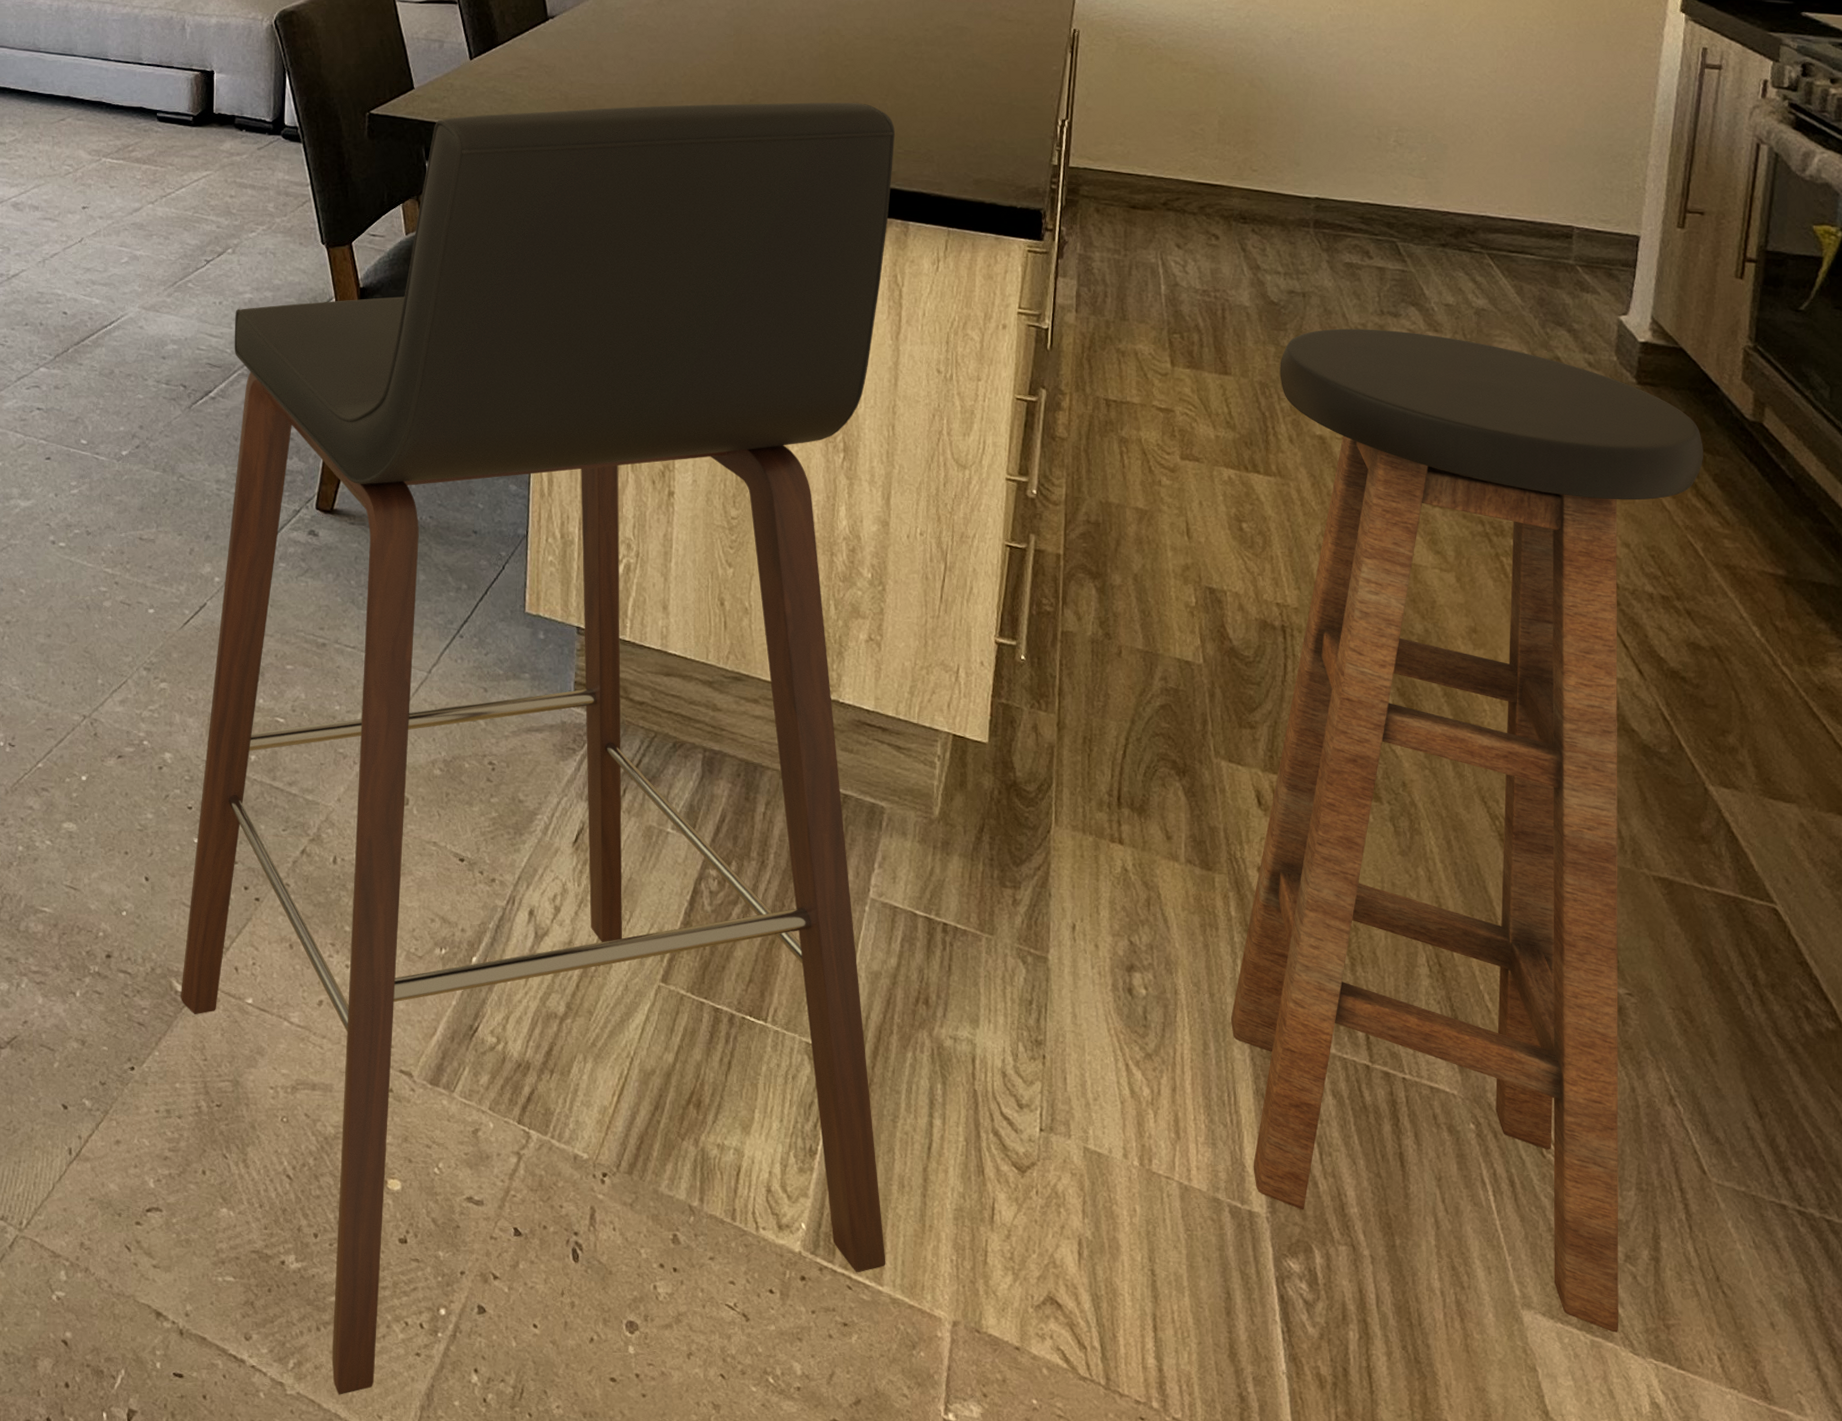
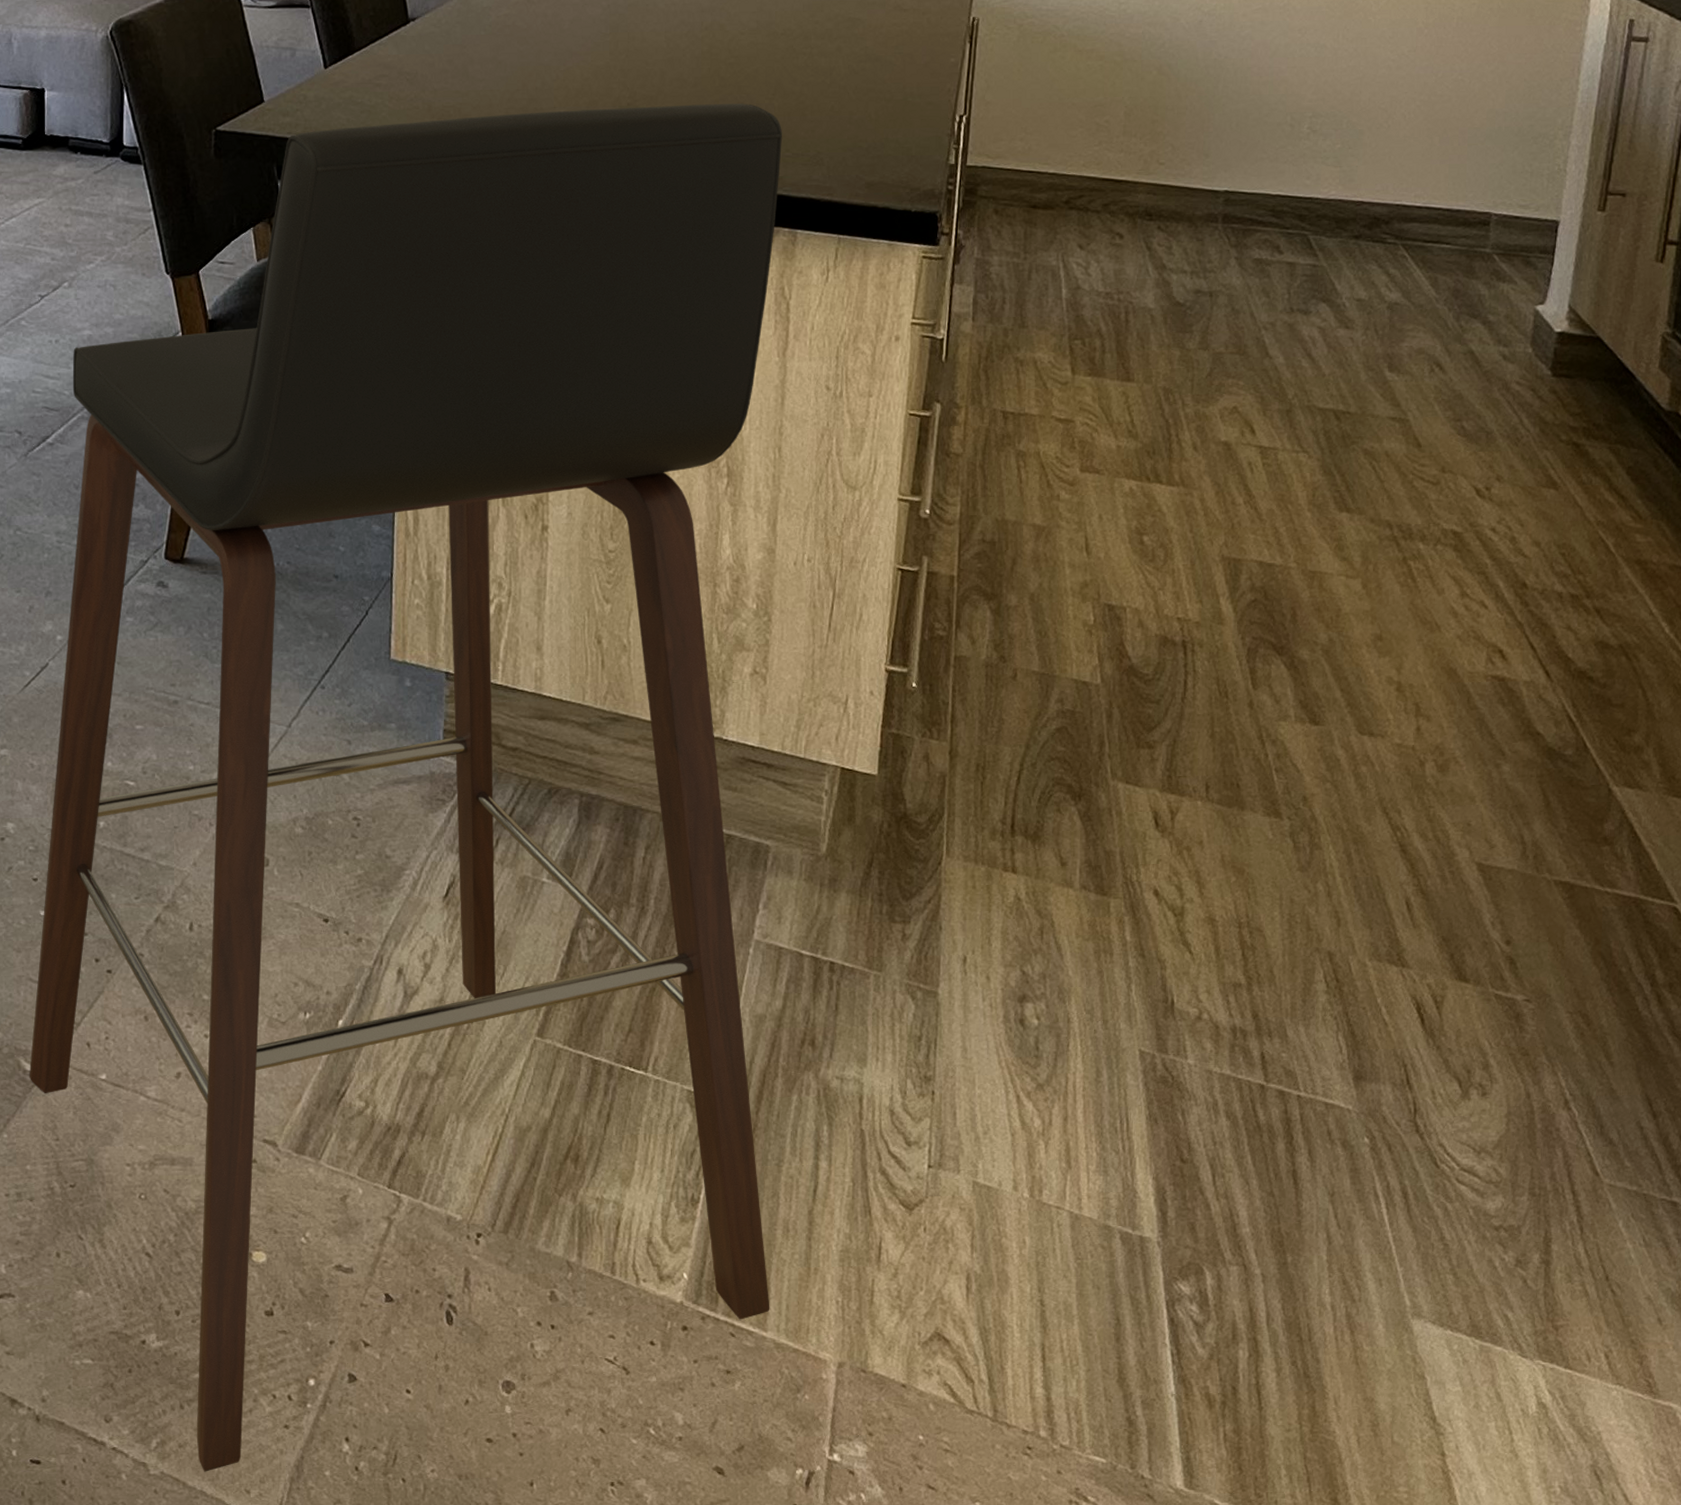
bar stool: present [1231,328,1703,1333] -> none [1125,328,1618,1337]

